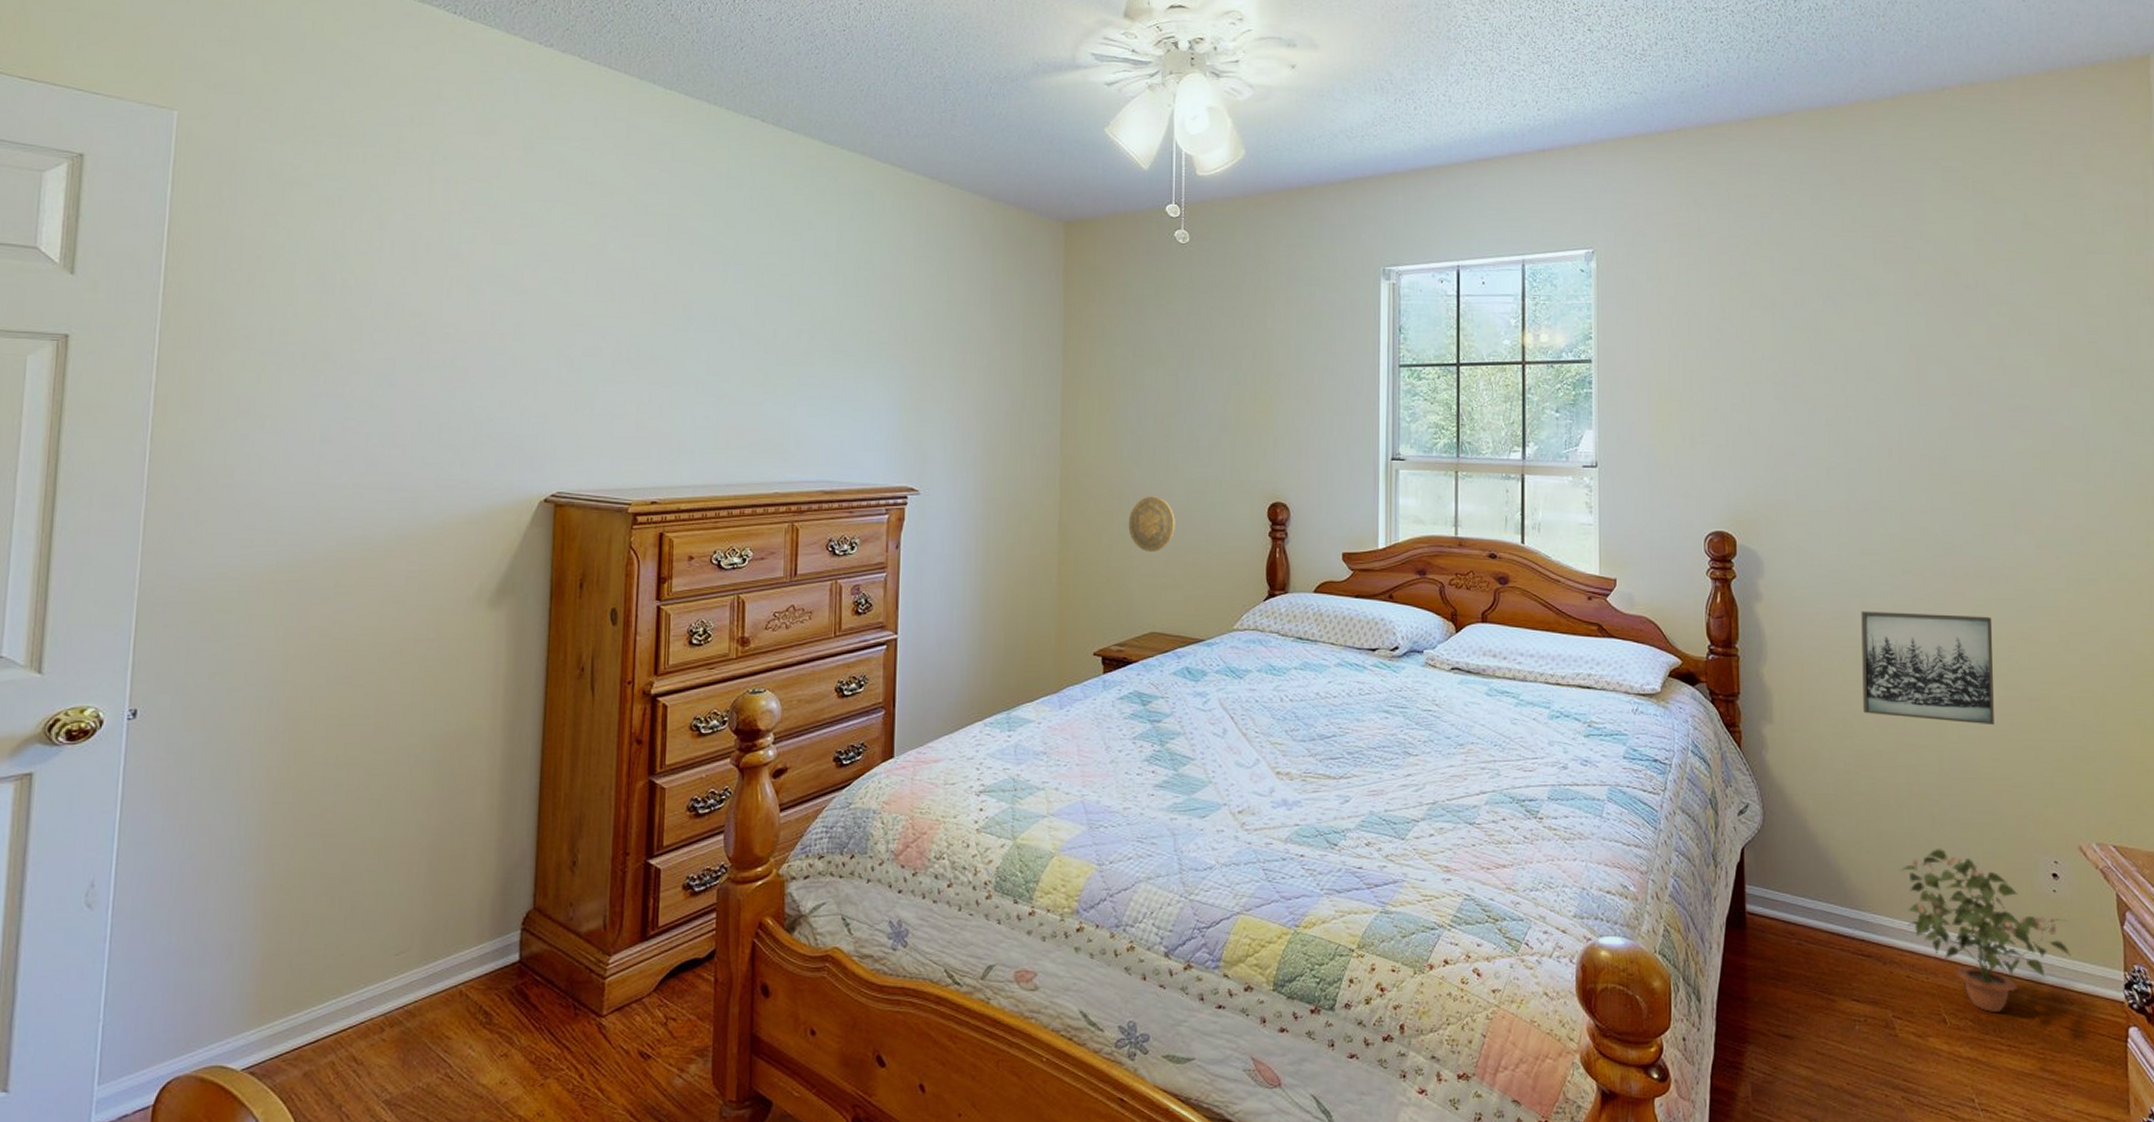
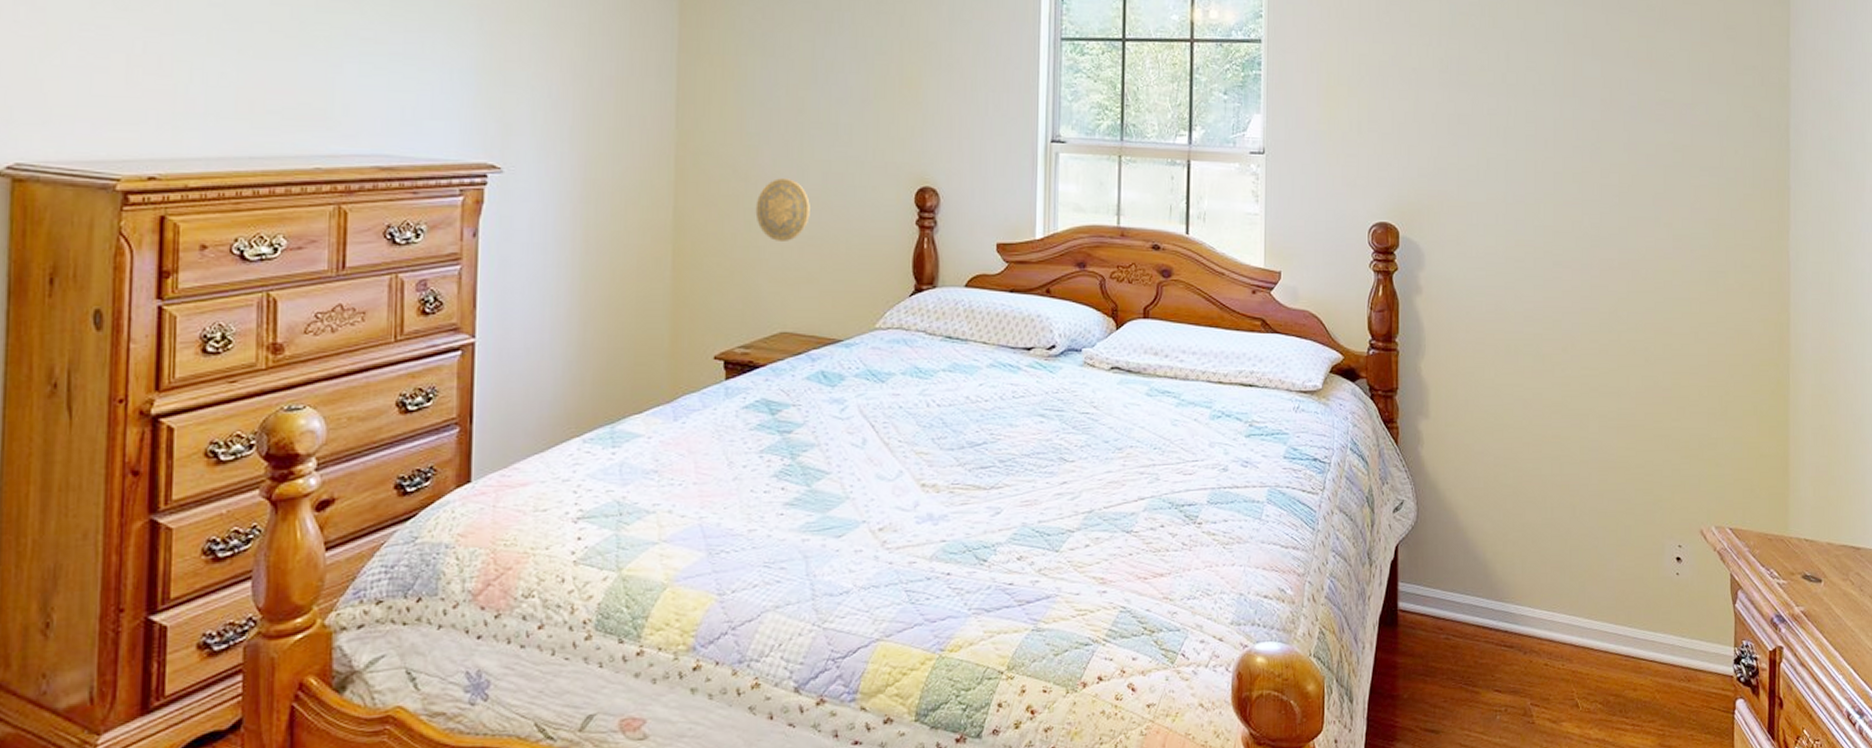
wall art: present [1861,611,1994,726] -> none [1513,303,1633,416]
potted plant: present [1899,848,2071,1012] -> none [1541,537,1690,694]

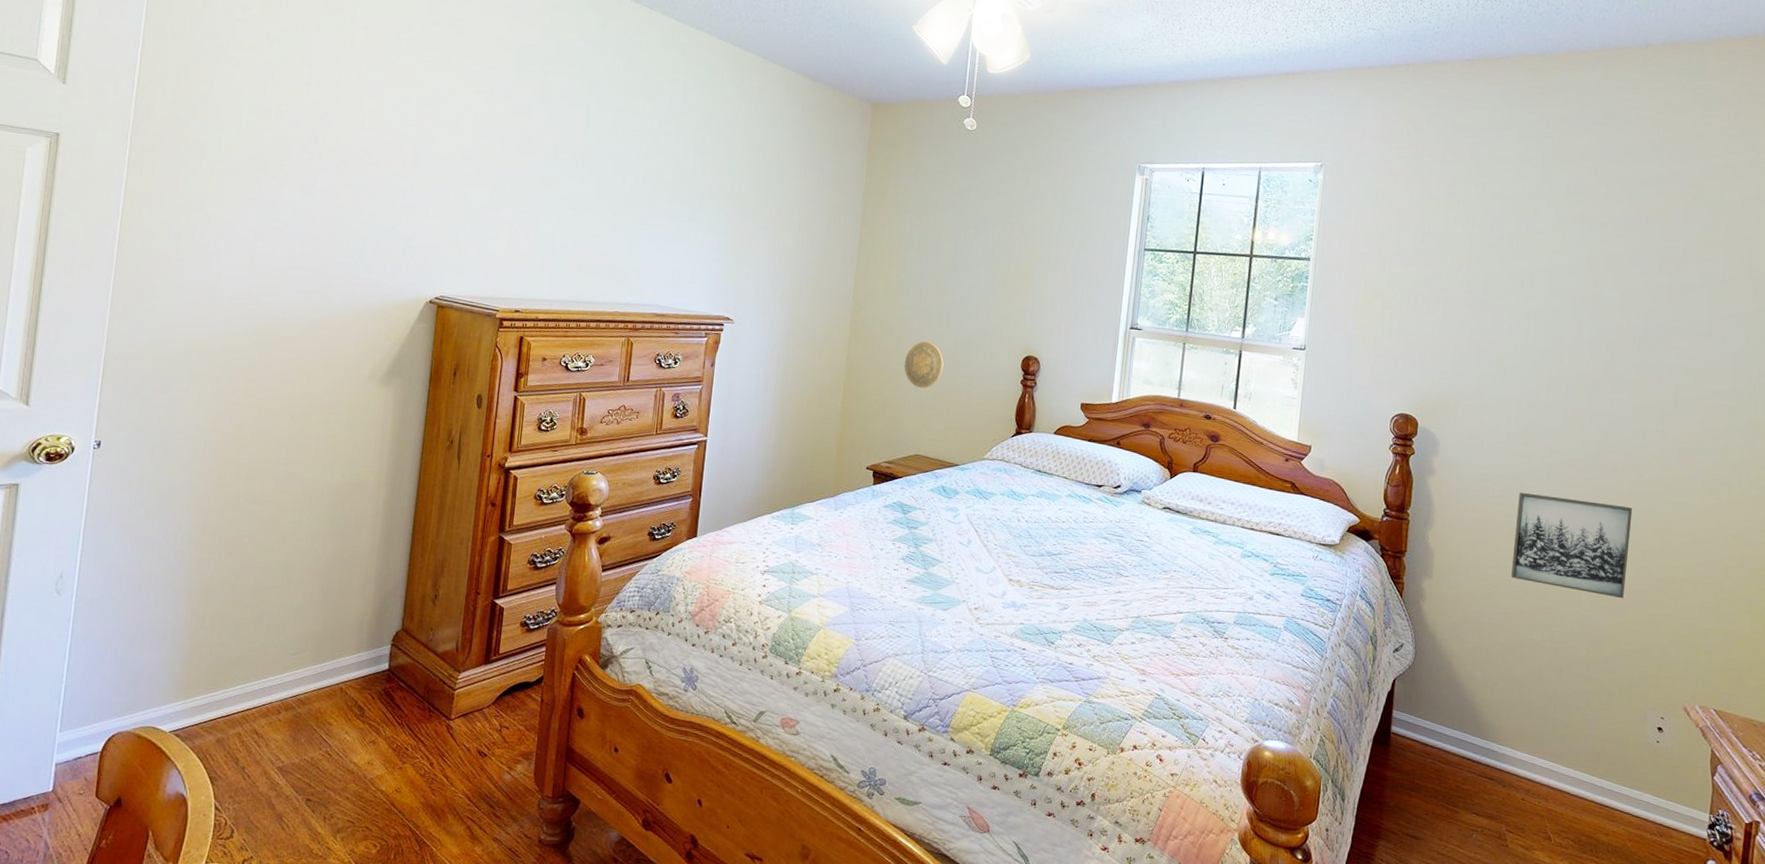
wall art: none [1513,303,1633,416] -> present [1511,492,1633,599]

